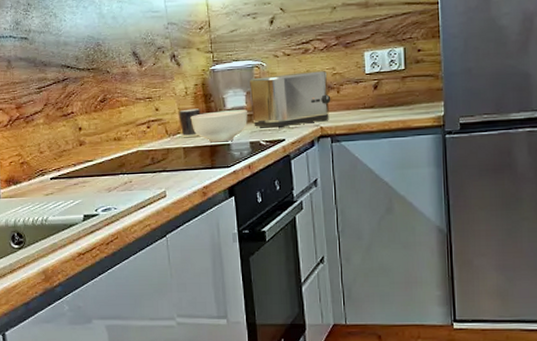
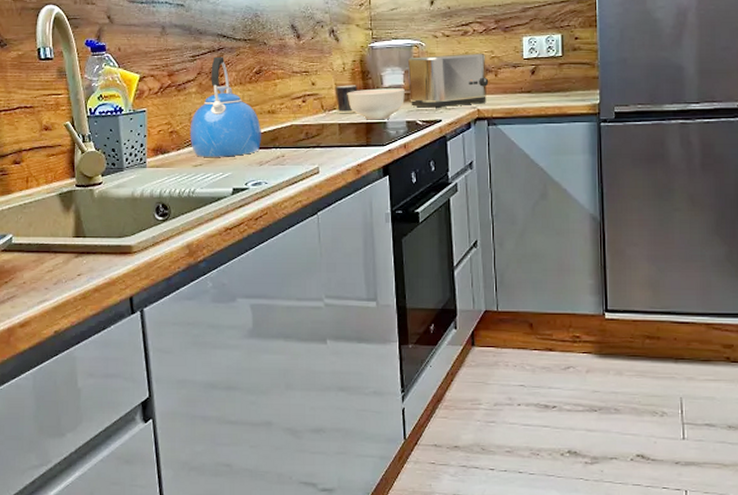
kettle: none [39,87,110,186] -> present [189,56,262,157]

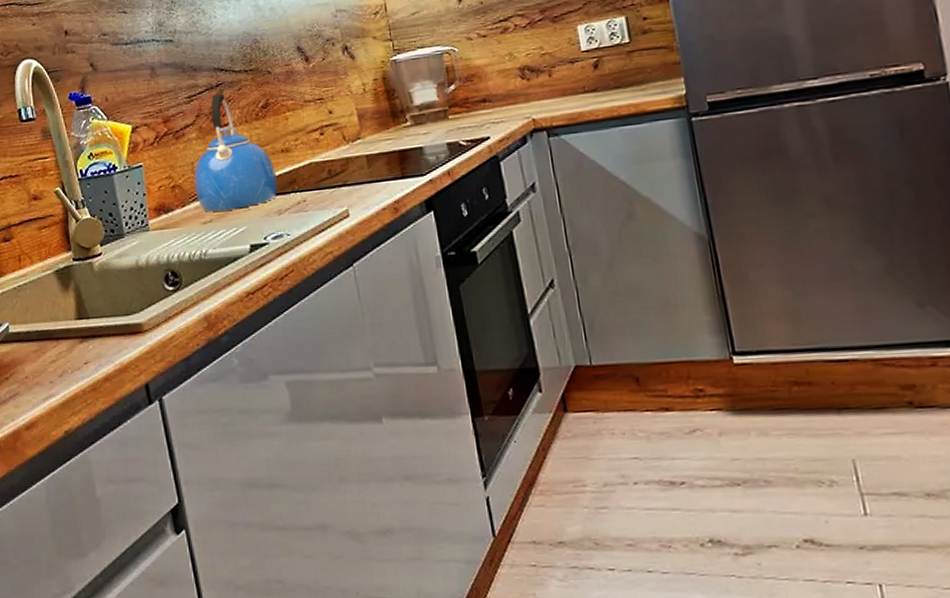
mug: present [335,85,362,114] -> none [356,107,388,144]
bowl: present [347,88,405,120] -> none [371,104,442,147]
toaster: present [407,53,489,108] -> none [439,50,542,125]

